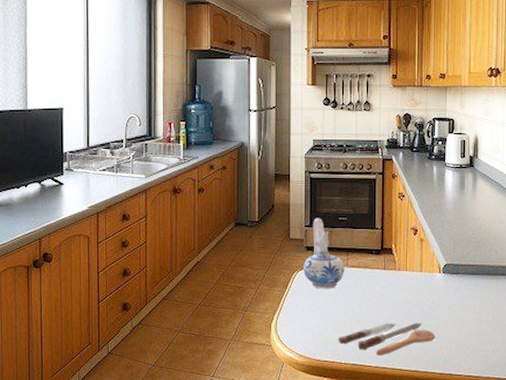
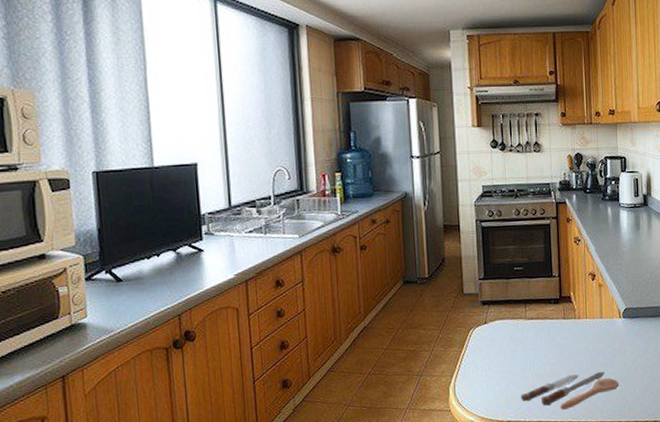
ceramic pitcher: present [303,218,345,289] -> none [480,269,524,345]

